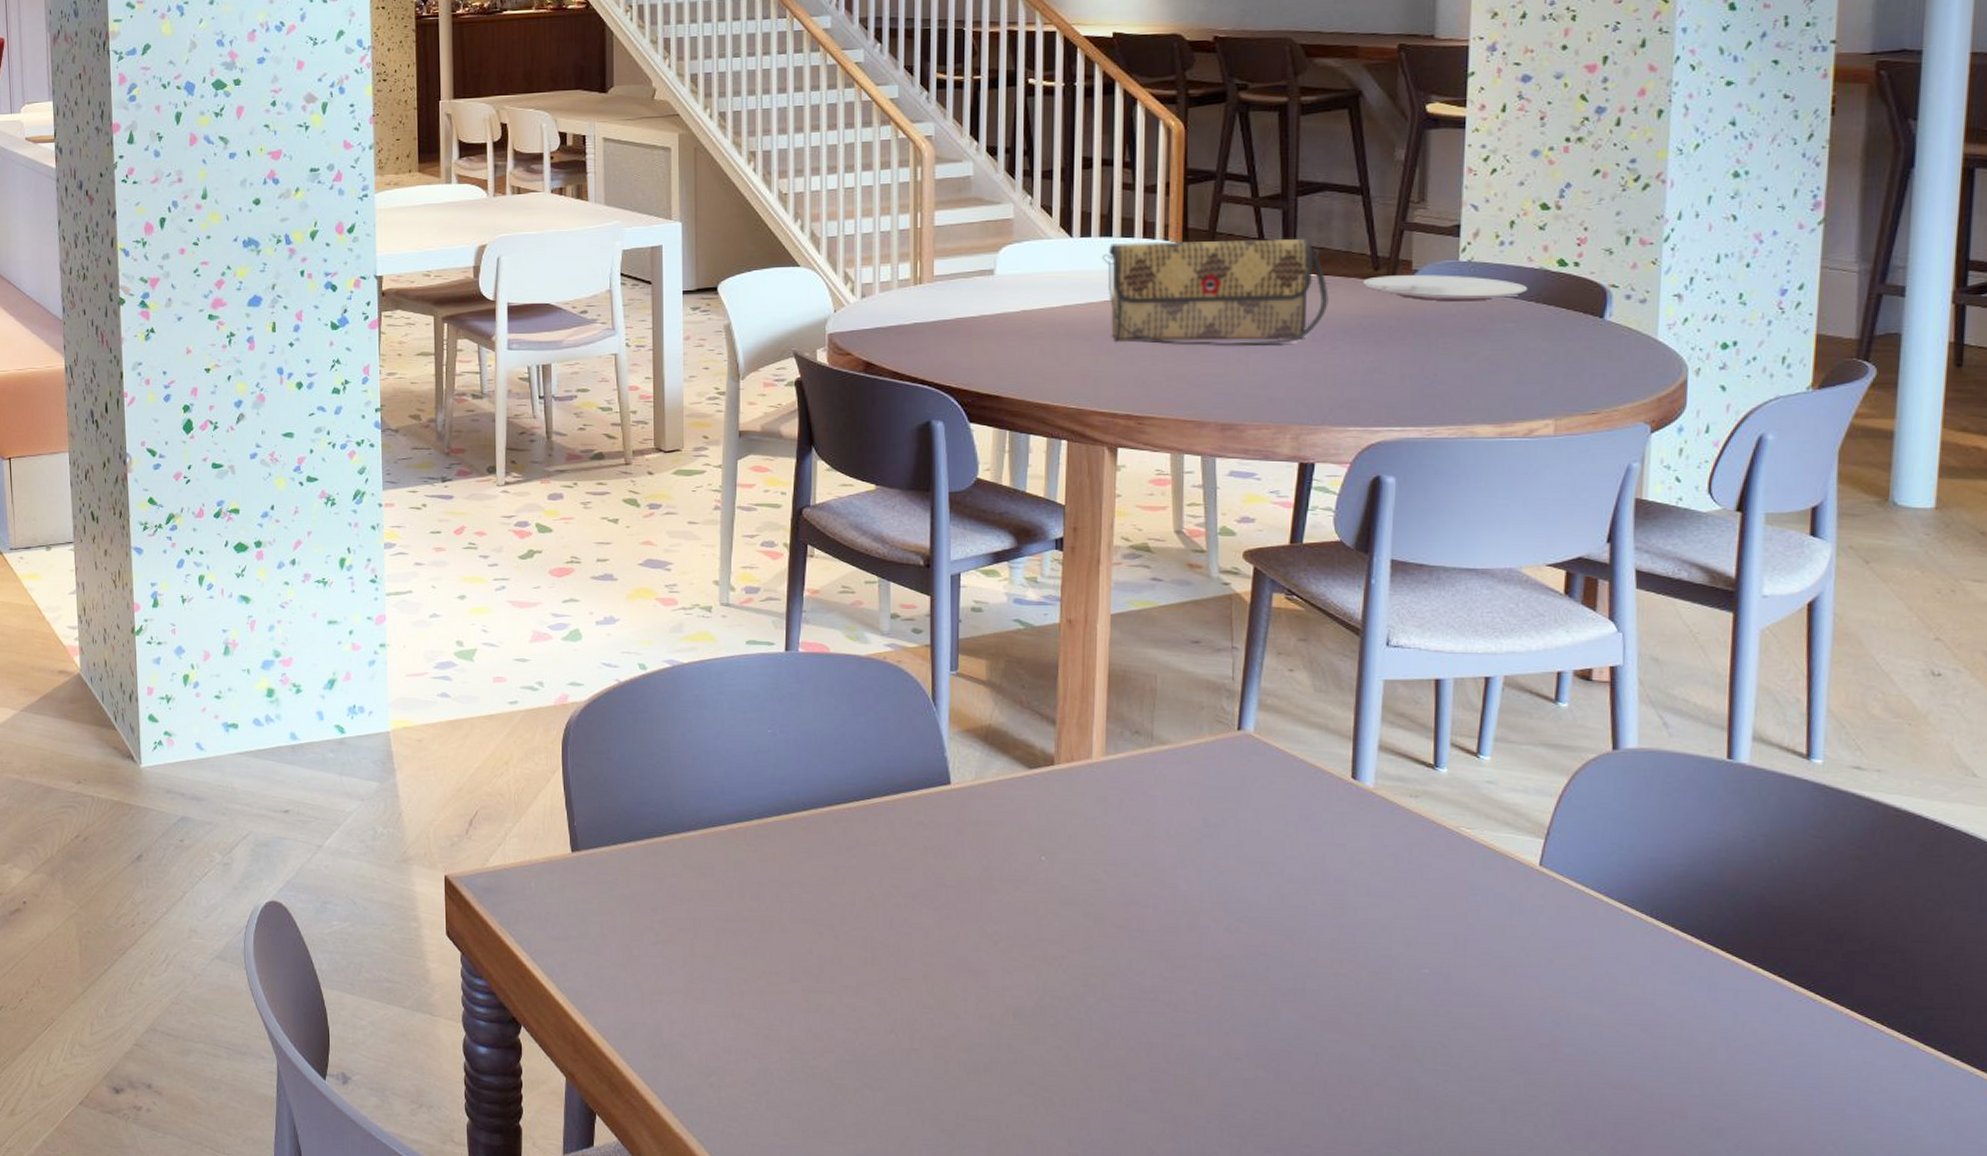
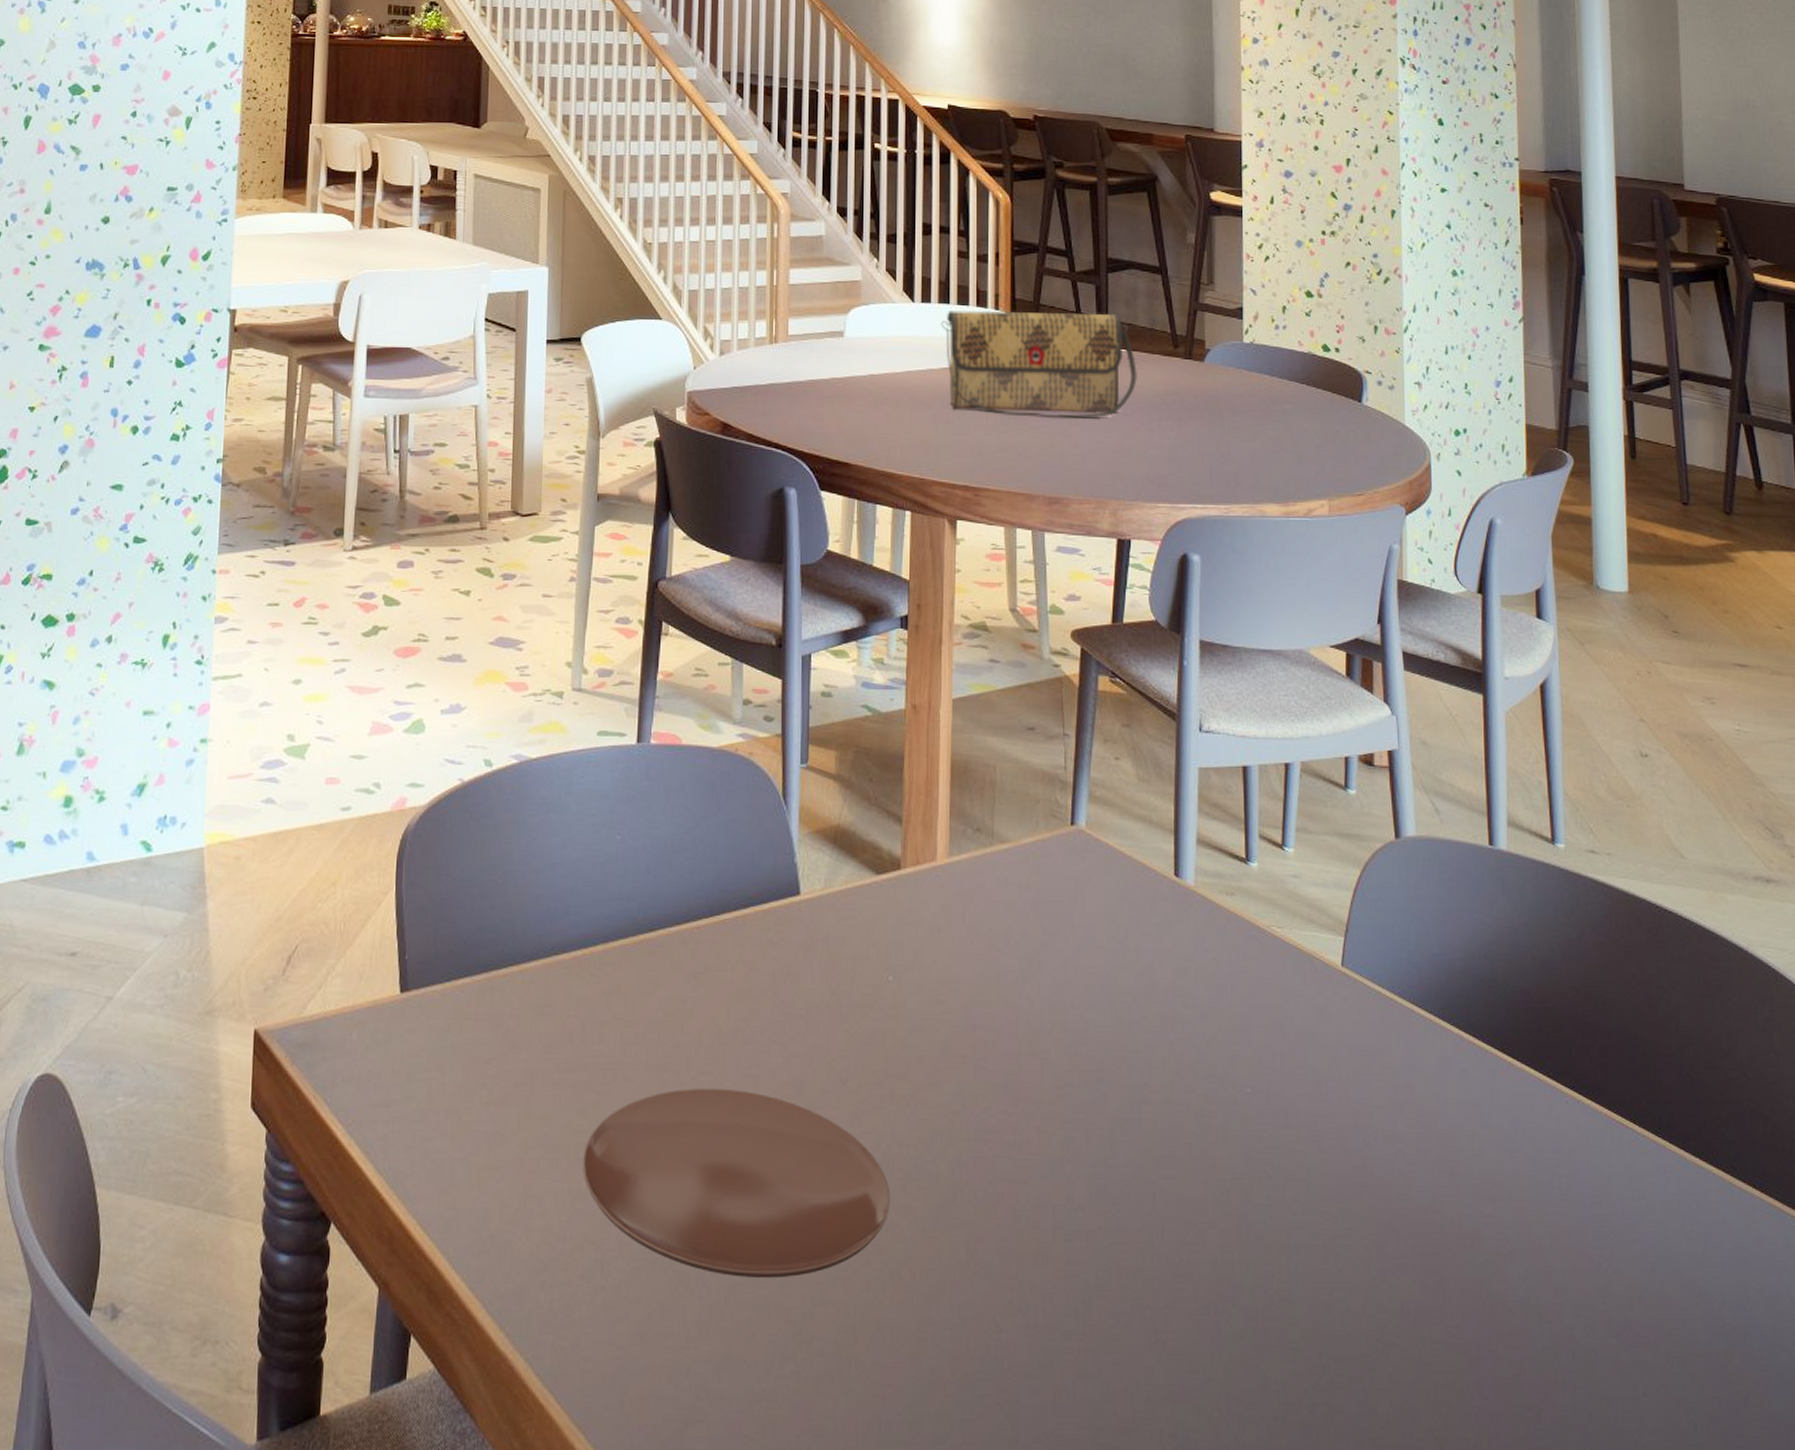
plate: none [745,940,1042,1096] -> present [583,1088,890,1279]
plate: present [1362,275,1528,302] -> none [1165,354,1300,382]

